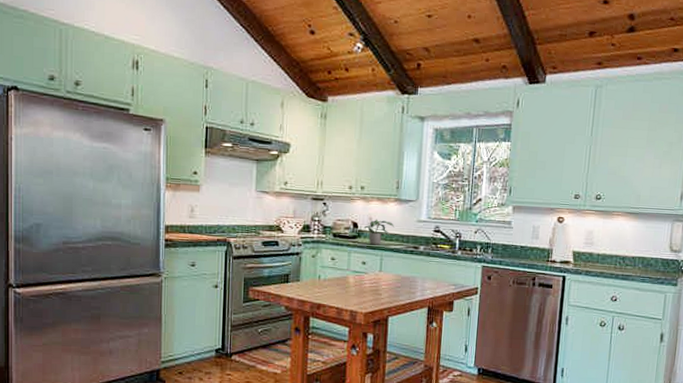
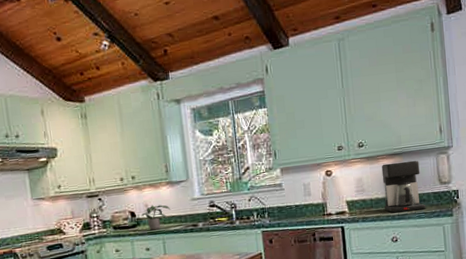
coffee maker: none [610,221,654,274] -> present [381,160,426,213]

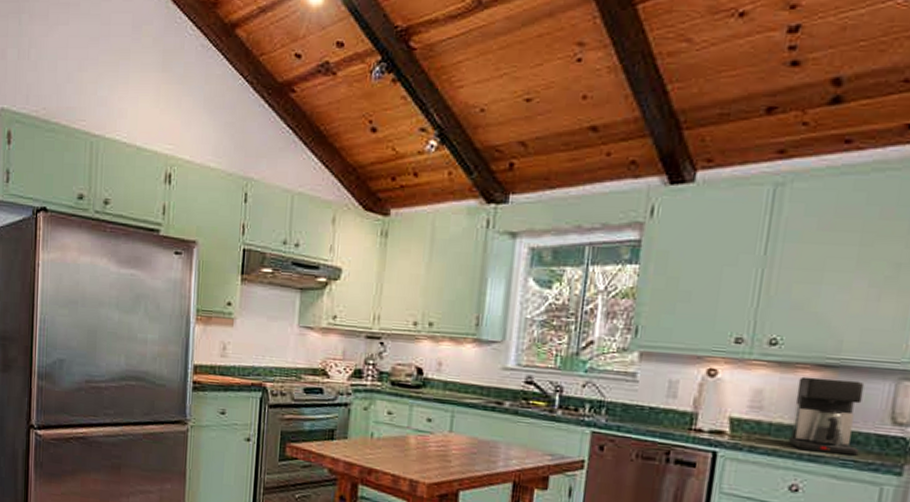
potted plant: present [141,205,170,231] -> none [429,364,471,399]

